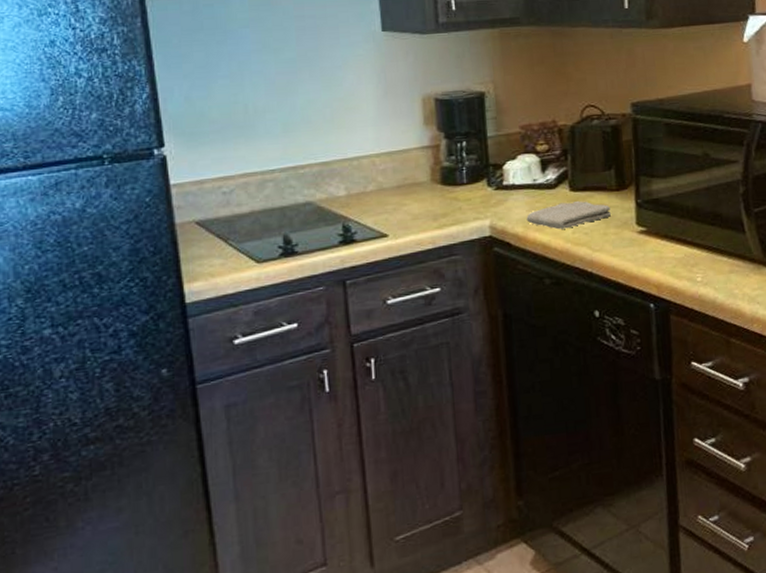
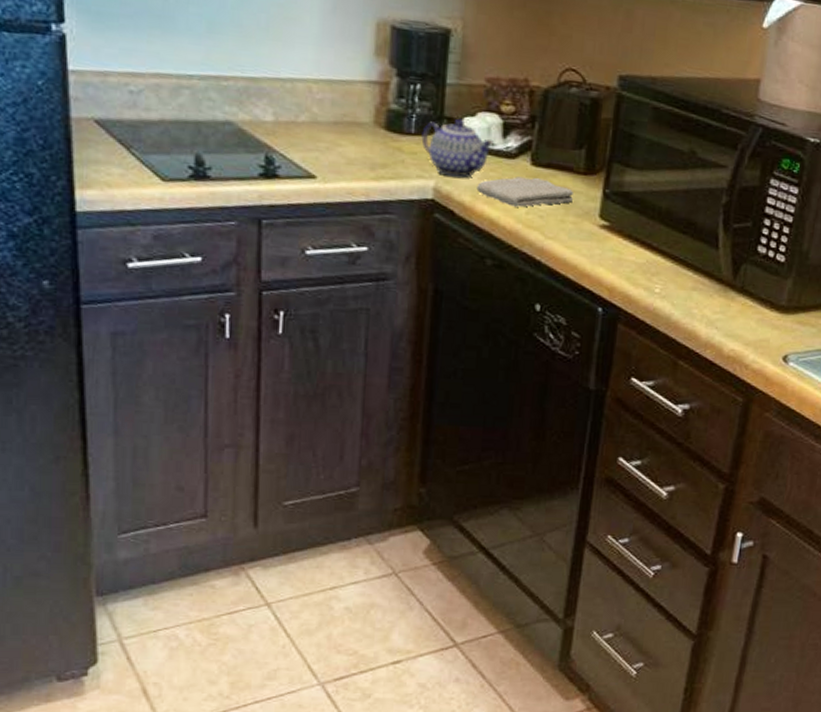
teapot: none [473,163,536,214] -> present [421,118,495,178]

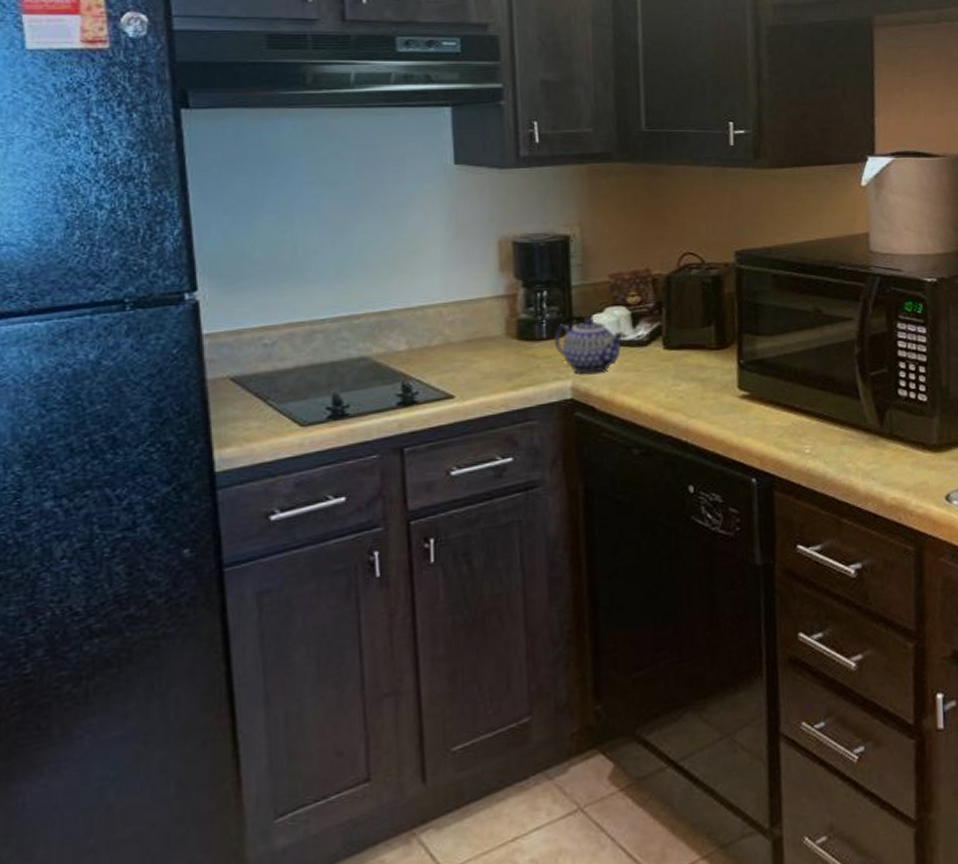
washcloth: present [476,176,573,208] -> none [613,360,709,393]

